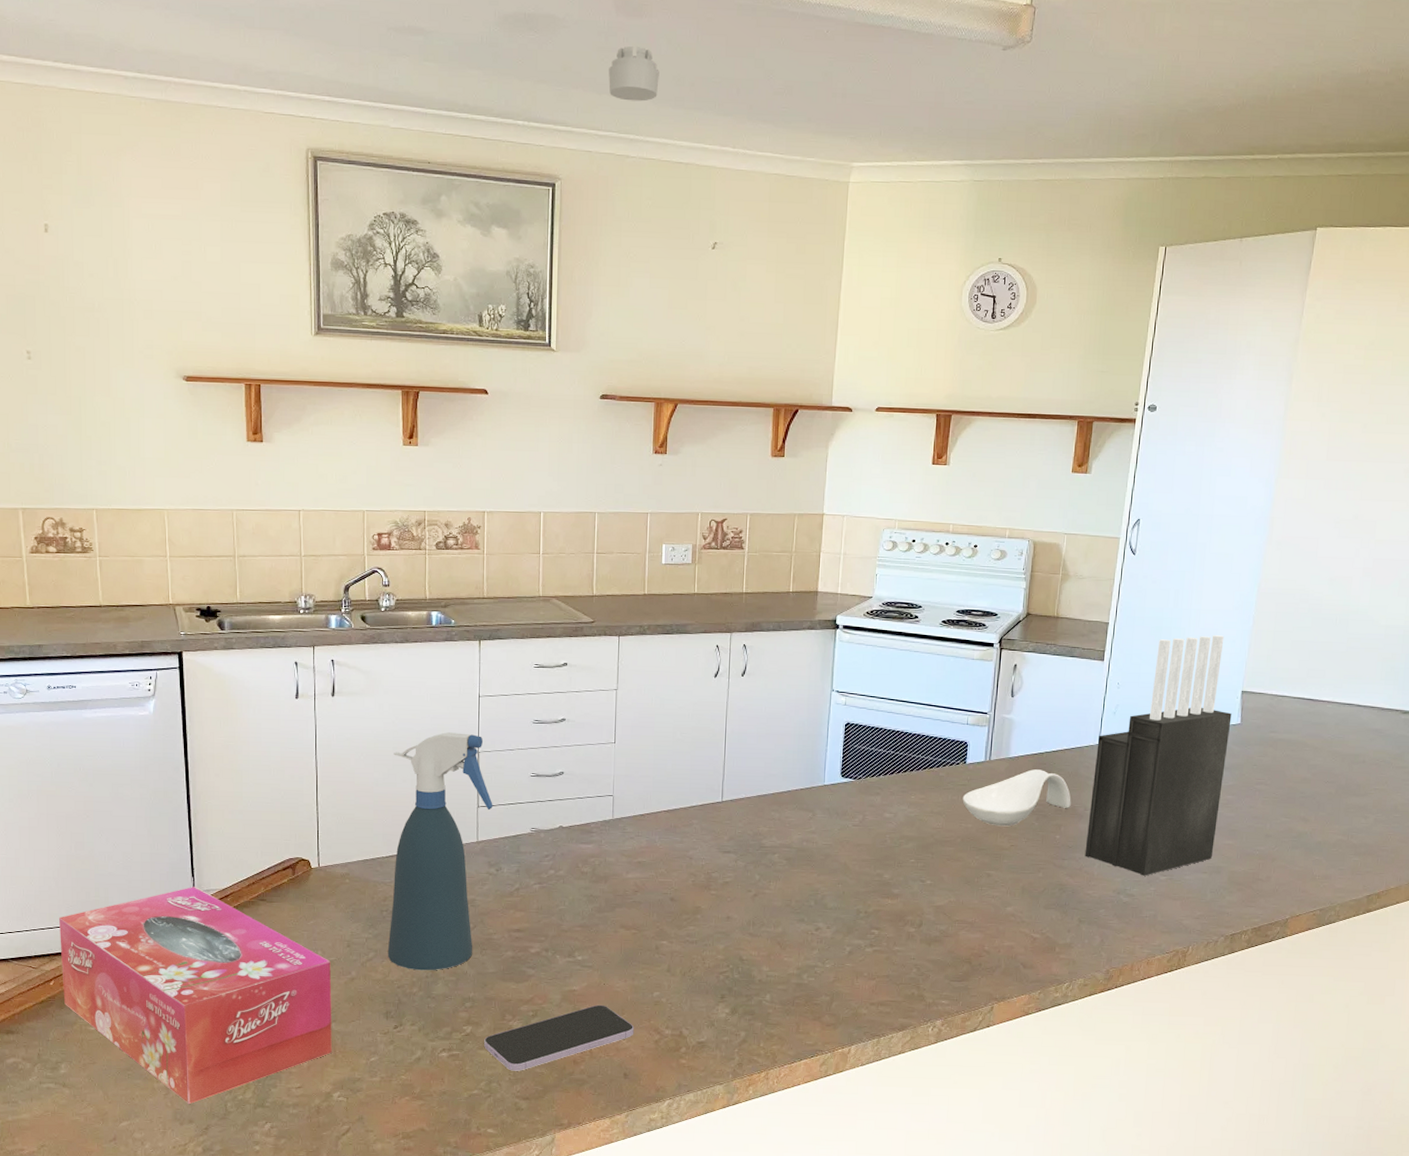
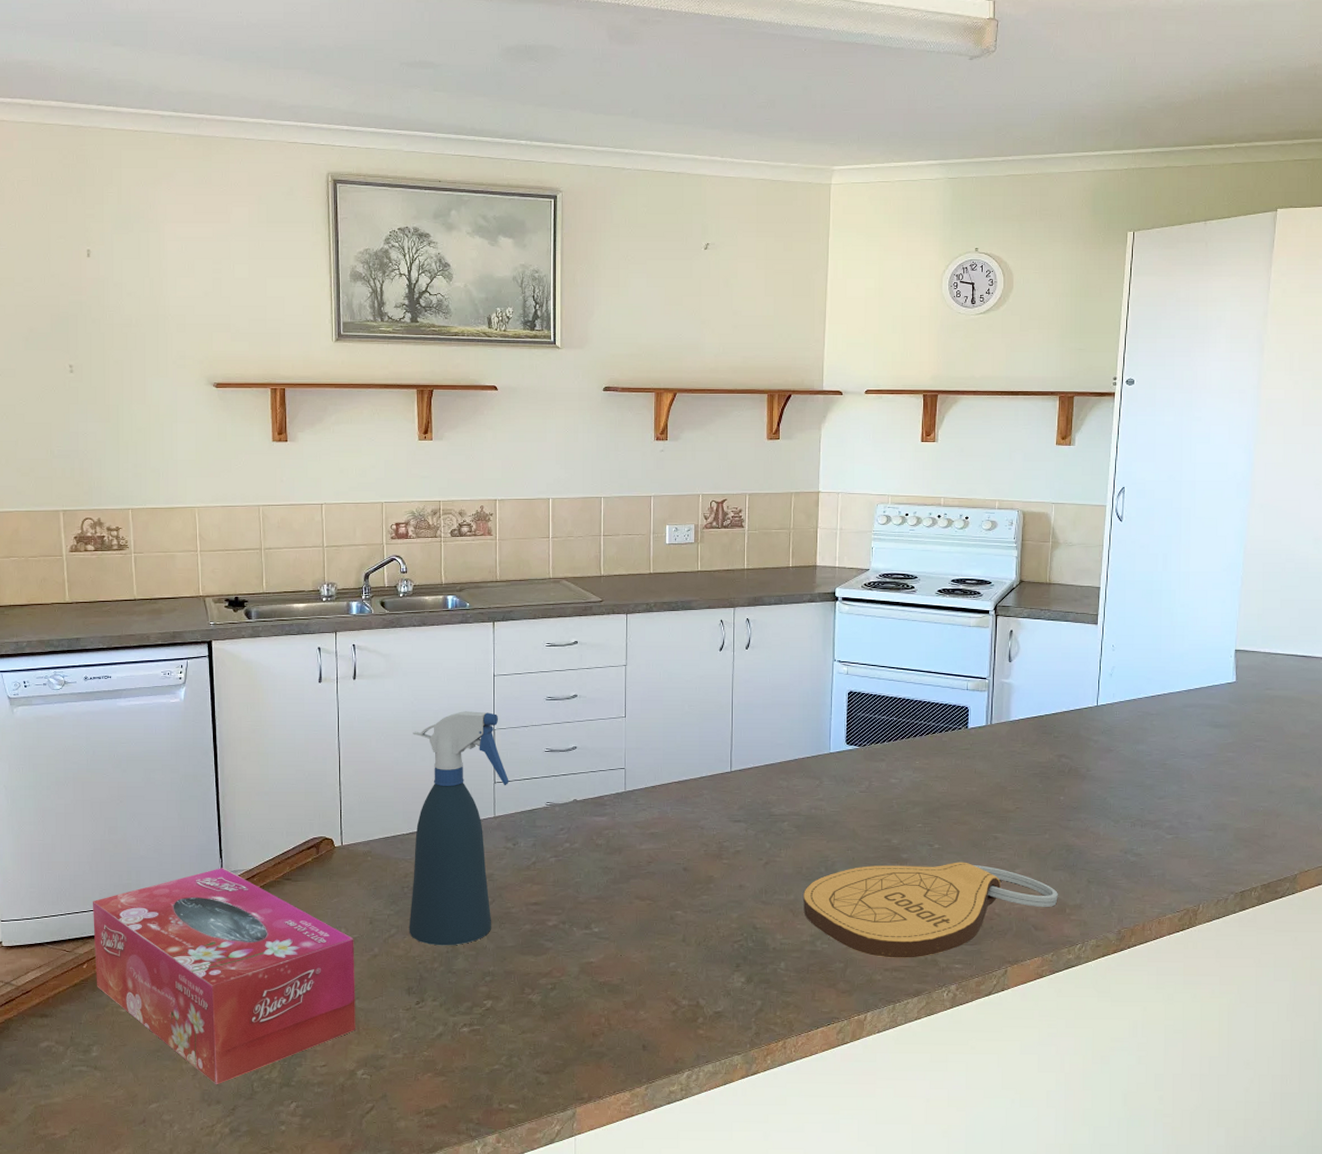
smartphone: present [484,1004,634,1071] -> none [504,976,652,1045]
smoke detector: present [608,46,659,102] -> none [604,71,651,119]
cutting board: none [791,898,1049,993] -> present [803,862,1058,958]
spoon rest: present [962,769,1071,827] -> none [966,732,1073,789]
knife block: present [1084,635,1232,876] -> none [1090,596,1227,835]

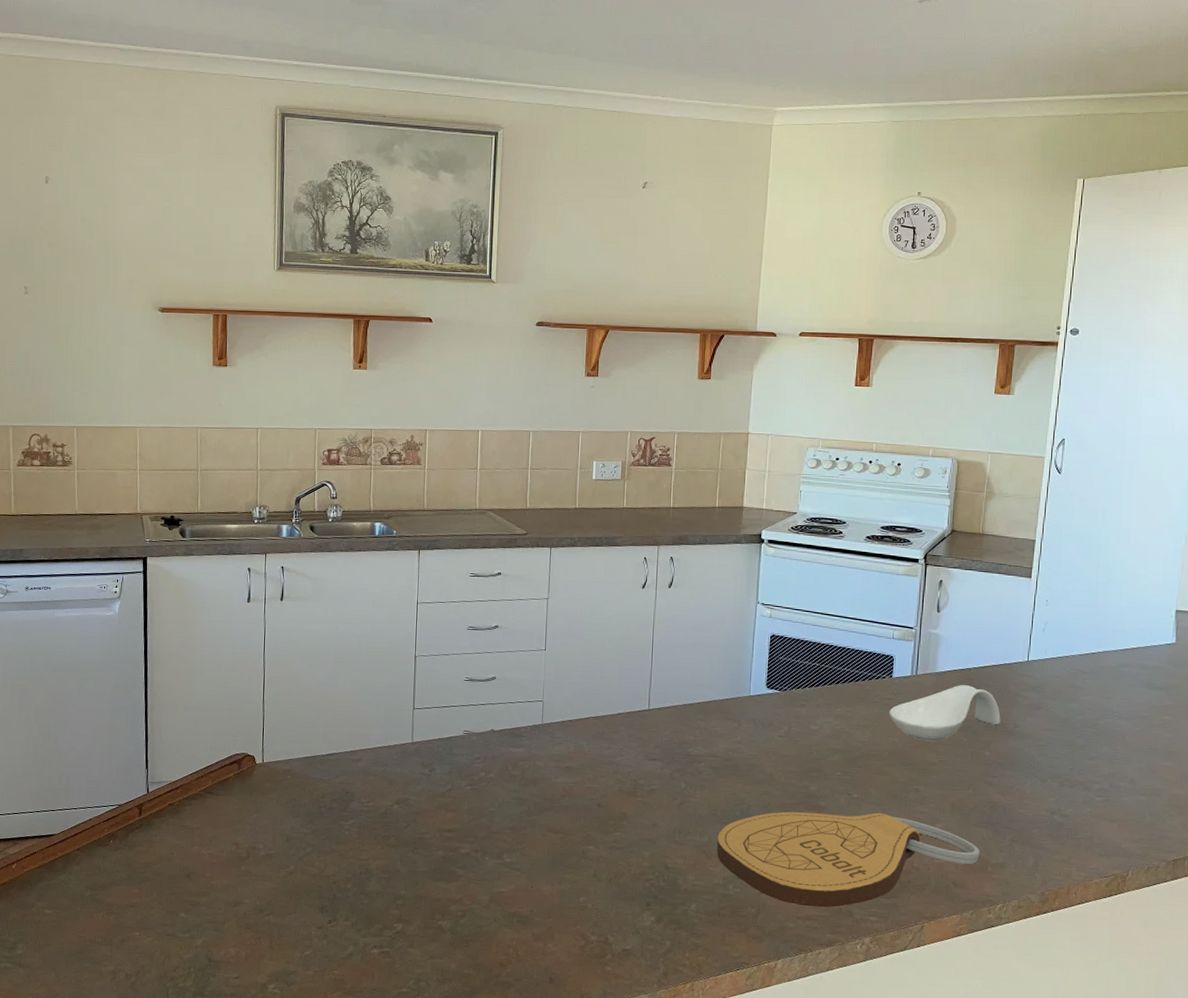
tissue box: present [93,867,355,1085] -> none [23,777,271,990]
spray bottle: present [409,711,509,946] -> none [324,637,428,868]
spoon rest: none [966,732,1073,789] -> present [889,685,1001,742]

